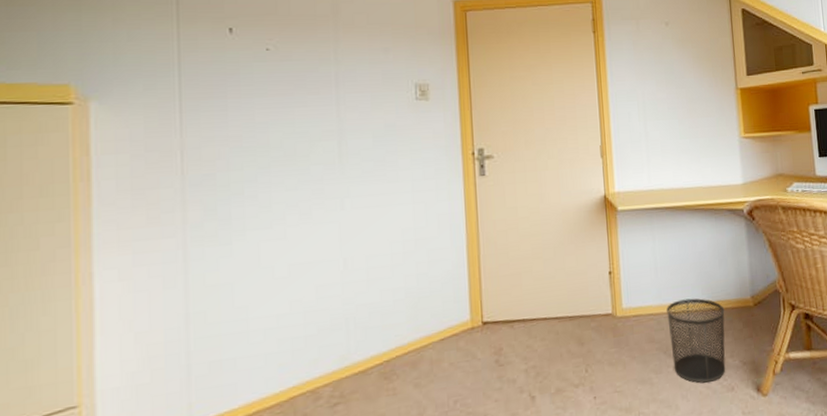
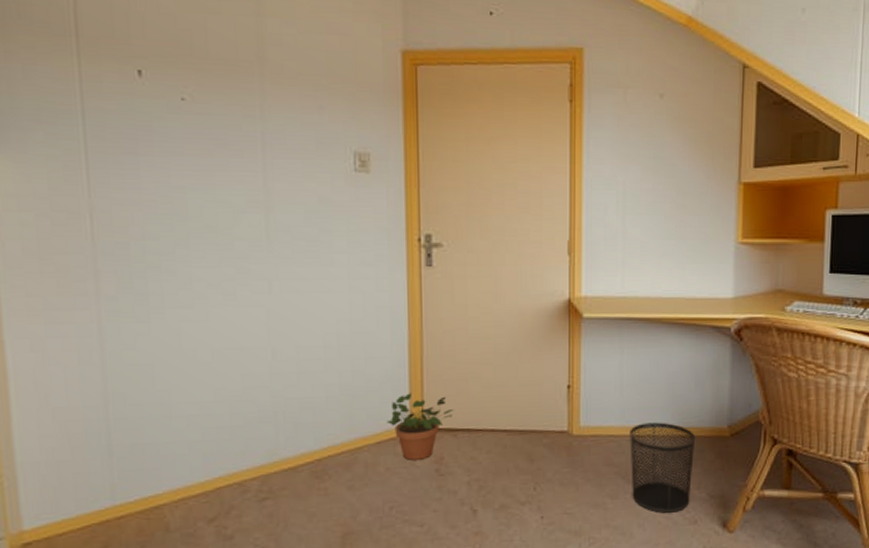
potted plant: none [449,290,509,354] -> present [386,393,453,460]

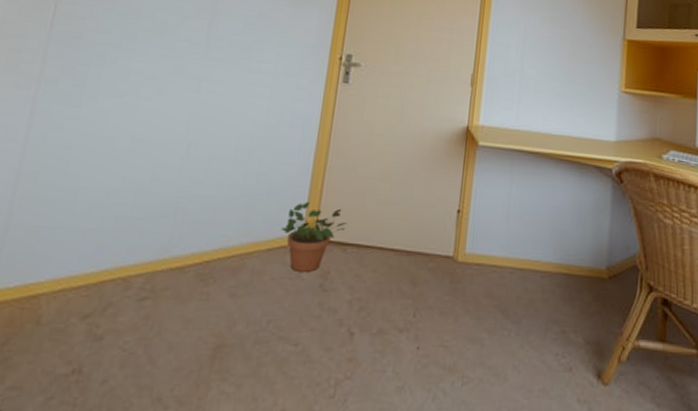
waste bin: present [630,422,696,513] -> none [509,256,575,356]

